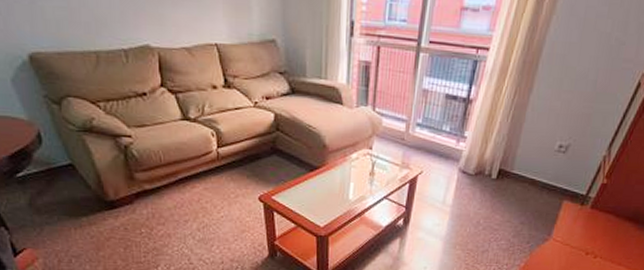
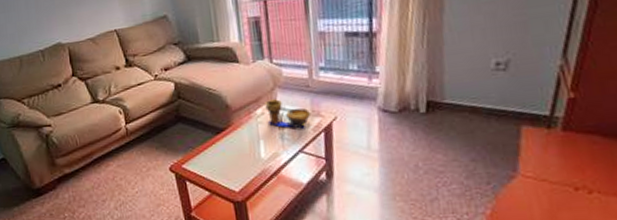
decorative bowl: none [360,146,401,178] -> present [265,99,312,129]

